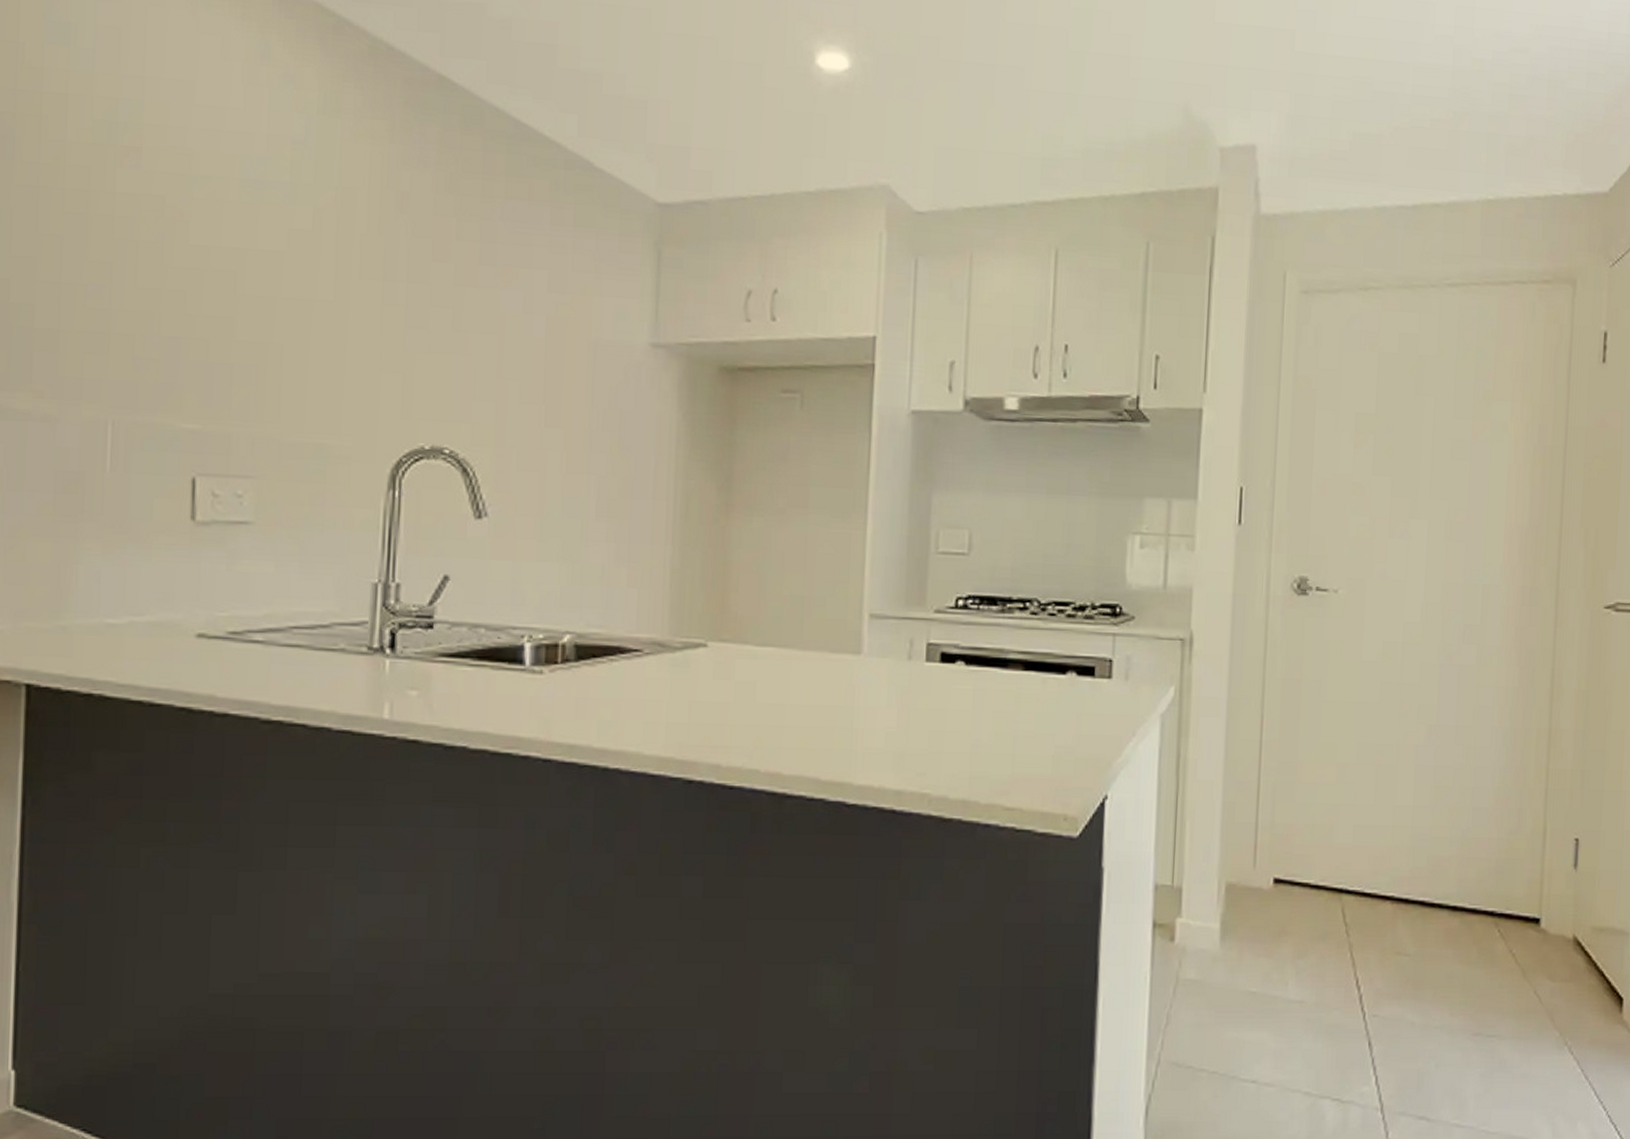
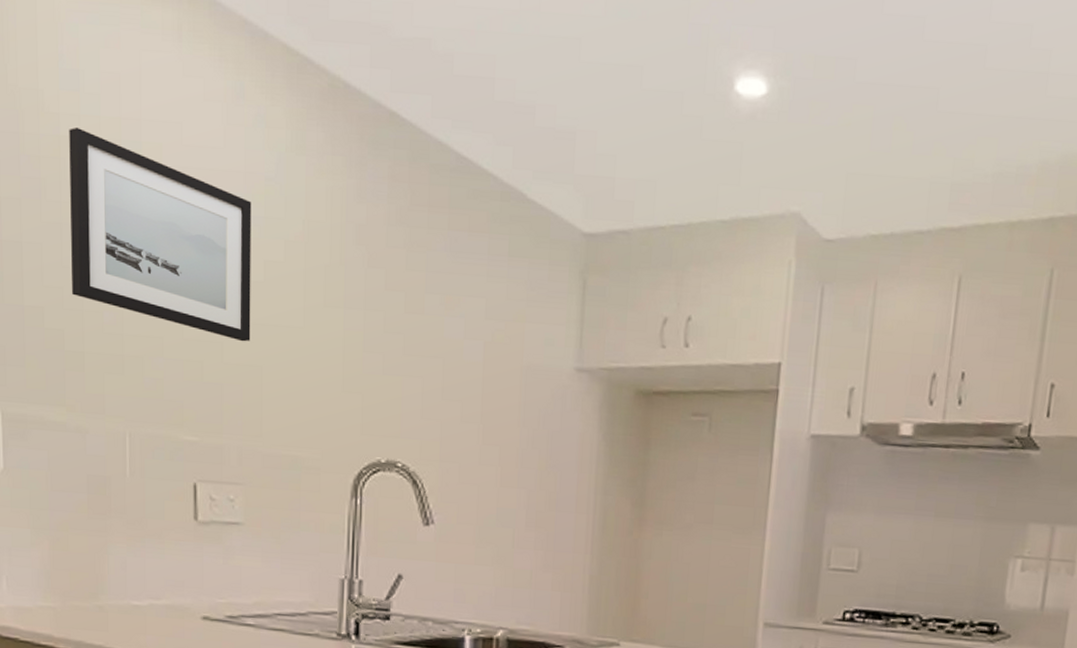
wall art: none [48,83,275,318] -> present [69,126,252,342]

